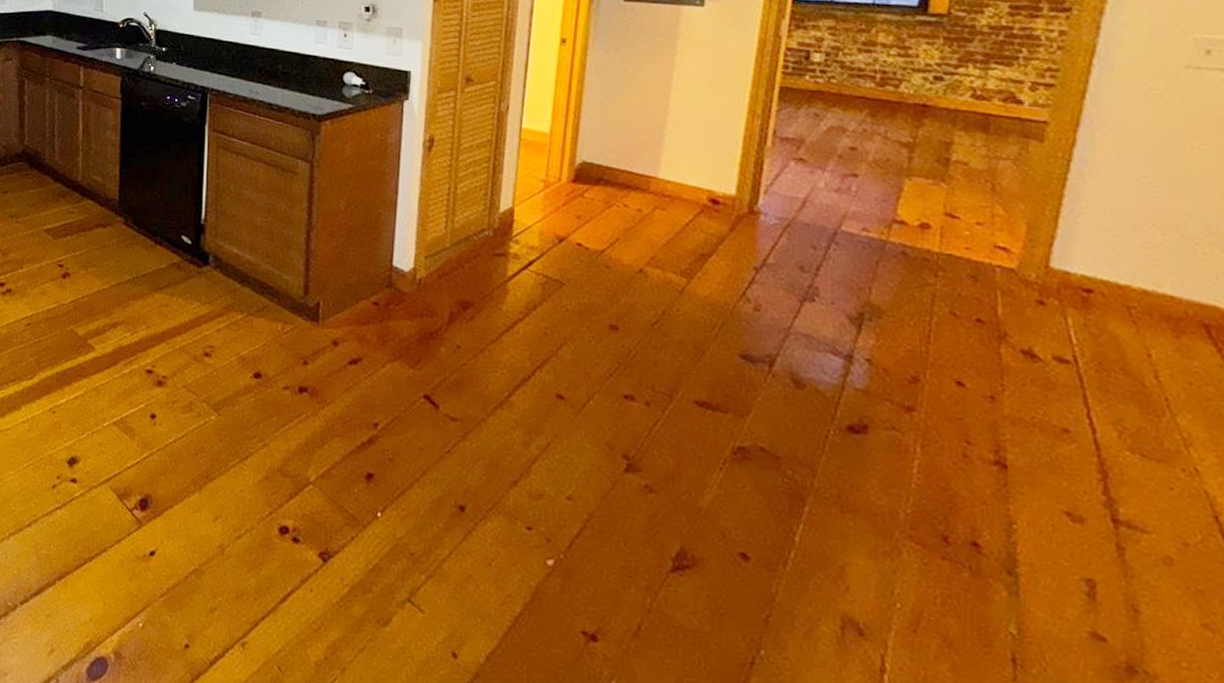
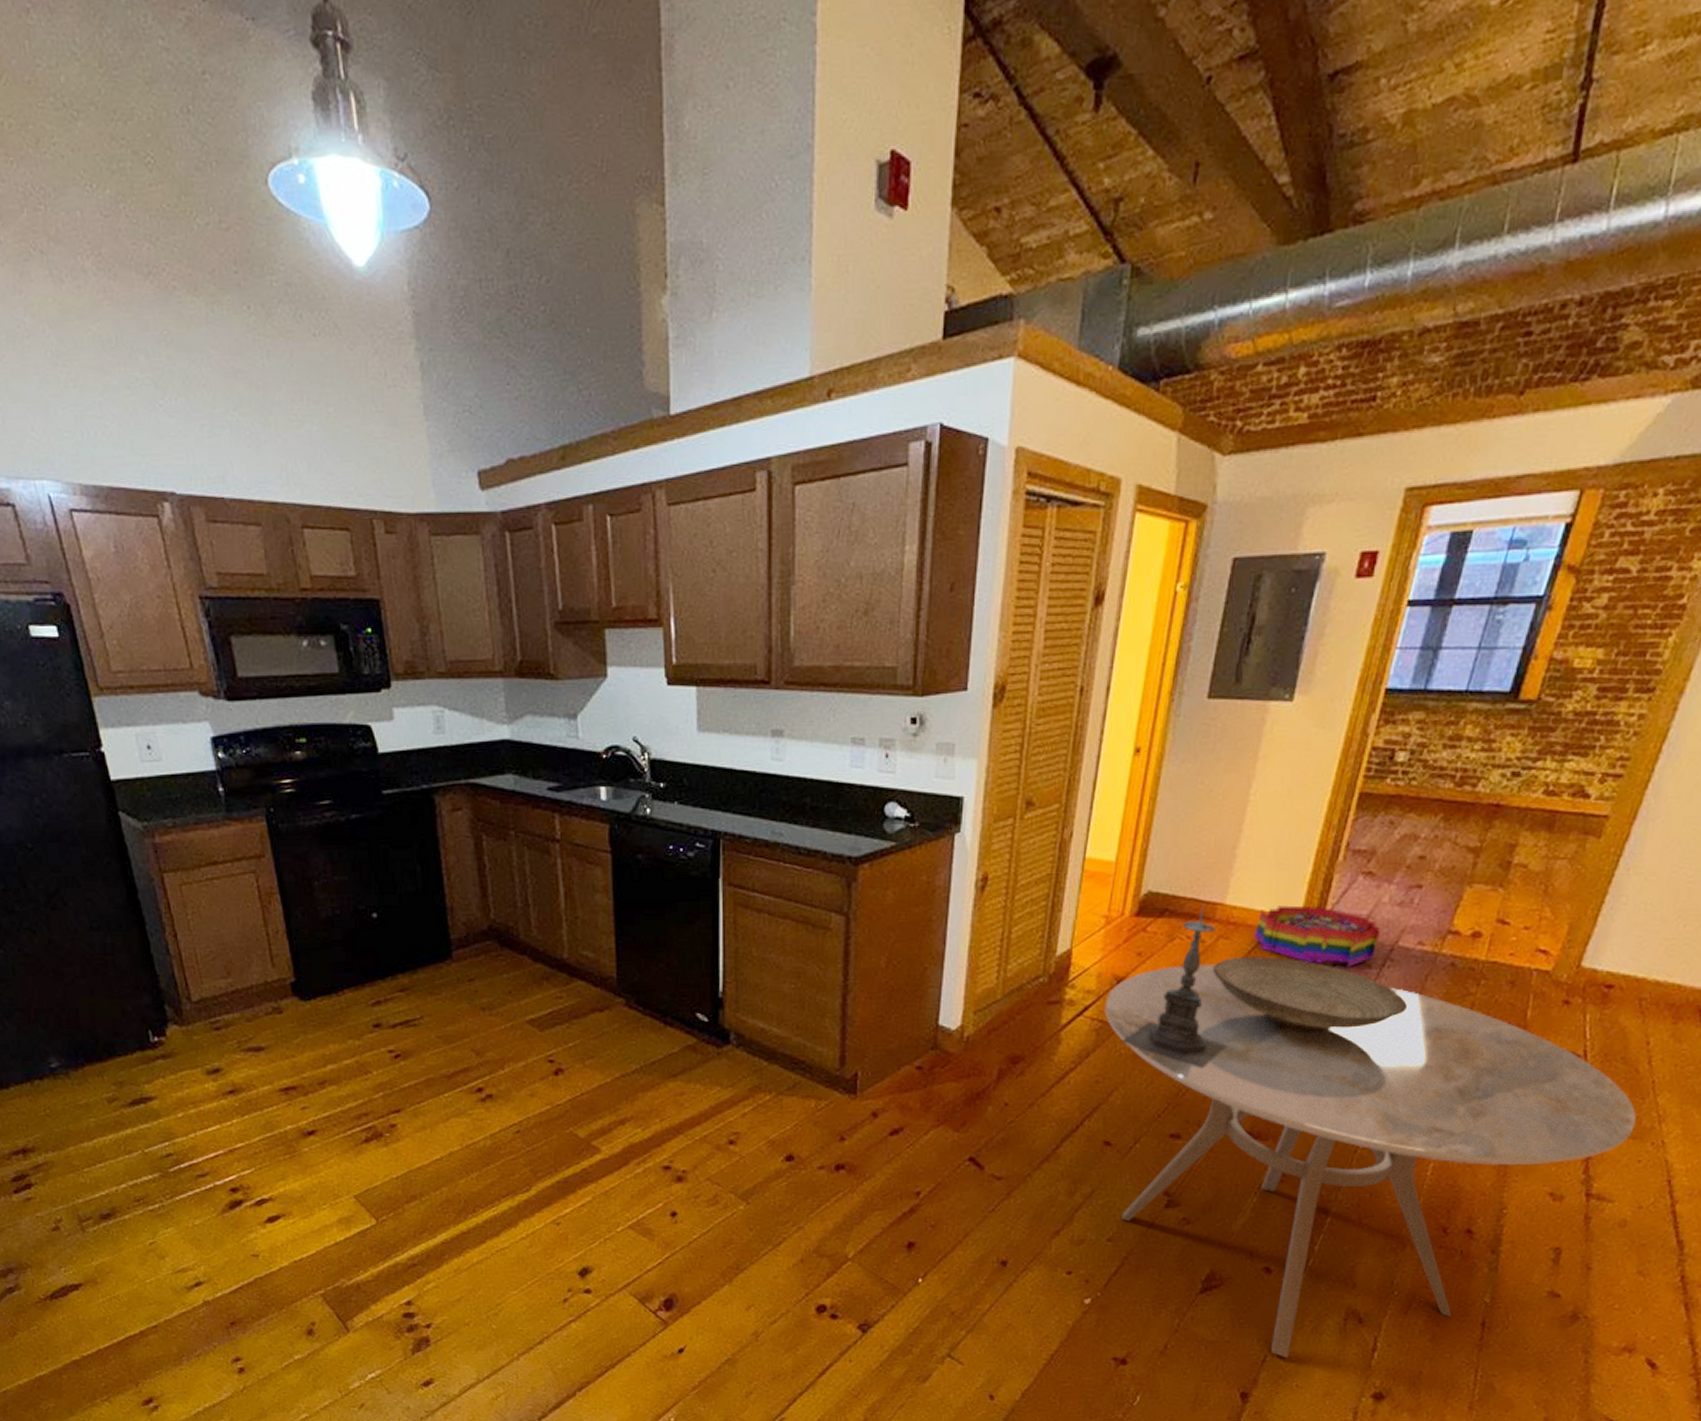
dining table: none [548,231,1156,665] -> present [1104,964,1637,1358]
candle holder: none [567,176,675,332] -> present [1122,903,1228,1068]
decorative bowl: none [652,227,864,309] -> present [1212,956,1410,1032]
storage bin: none [691,183,821,247] -> present [1255,905,1381,967]

